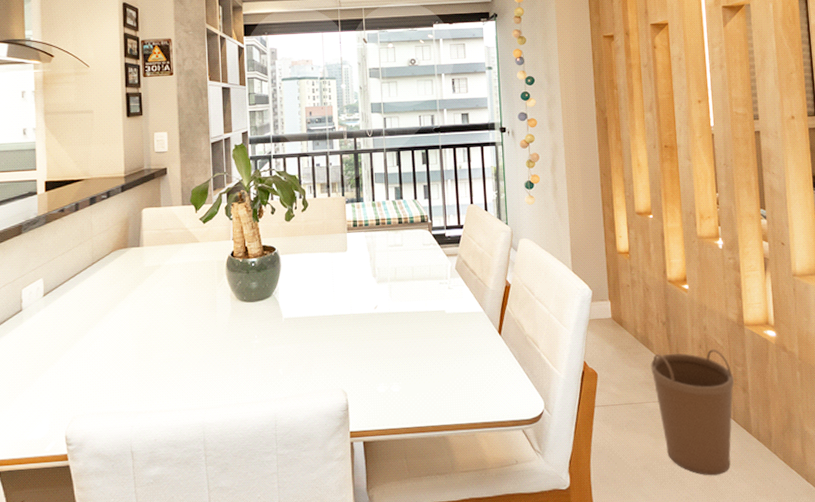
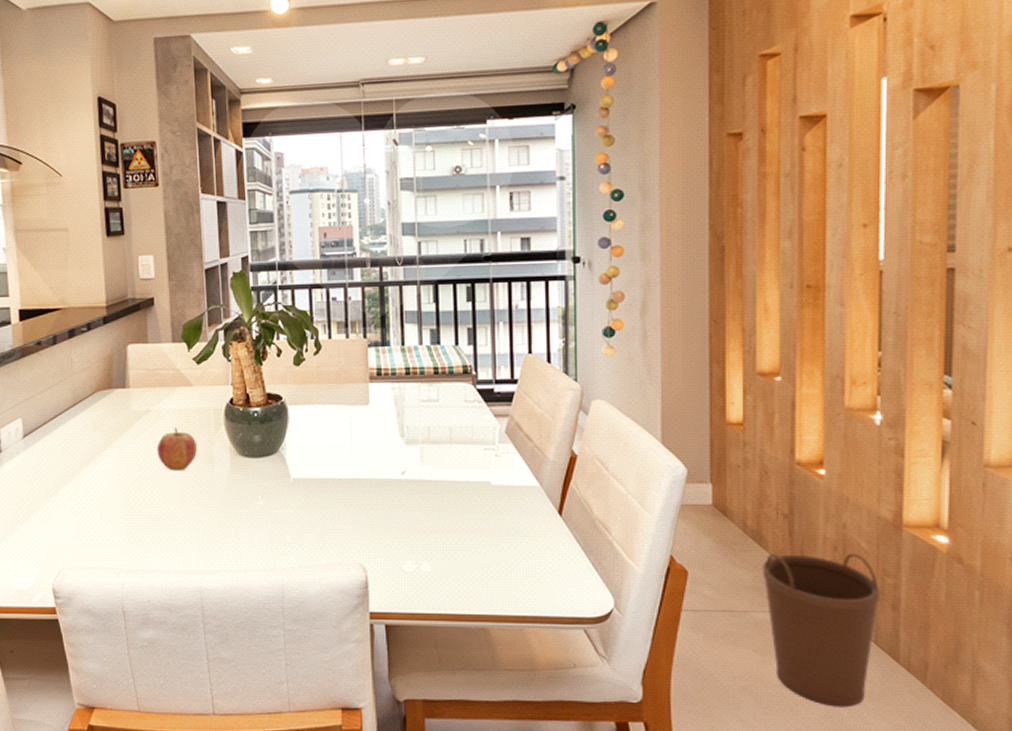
fruit: none [166,279,203,318] -> present [156,427,198,471]

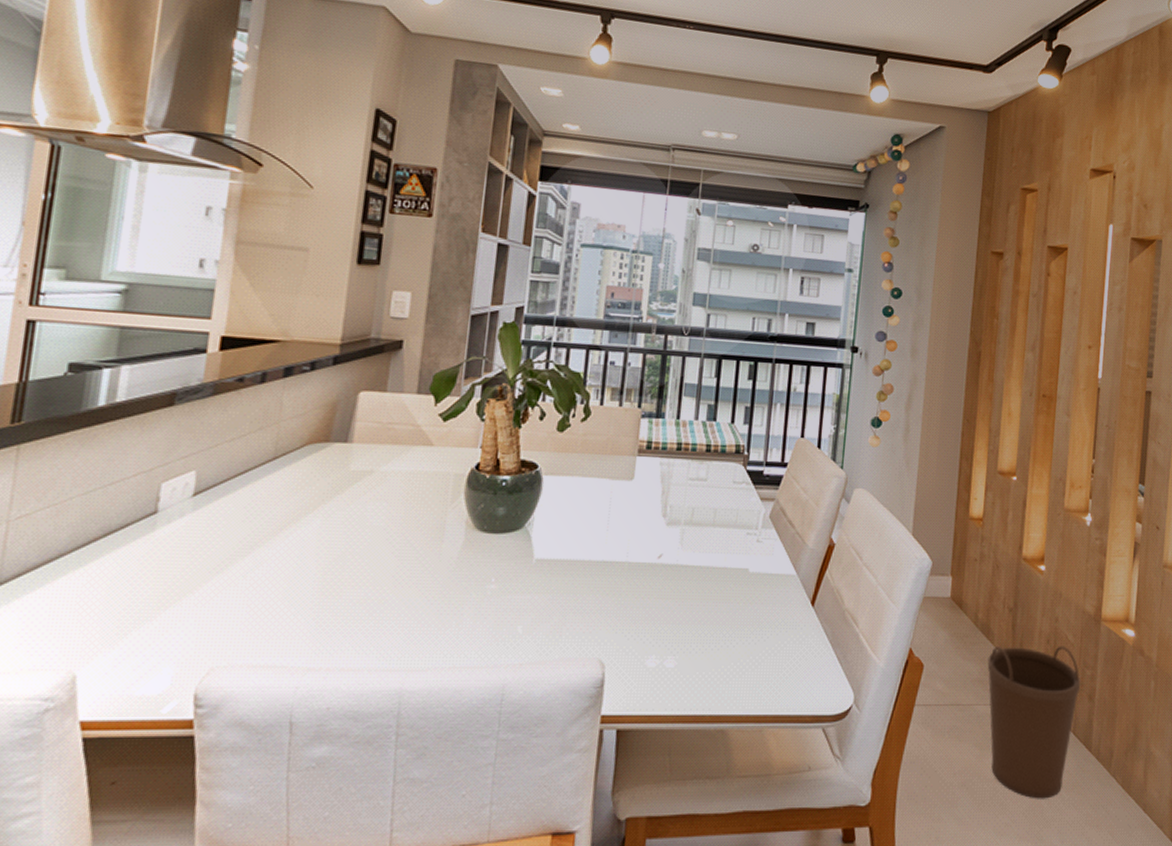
fruit: present [156,427,198,471] -> none [373,492,427,546]

